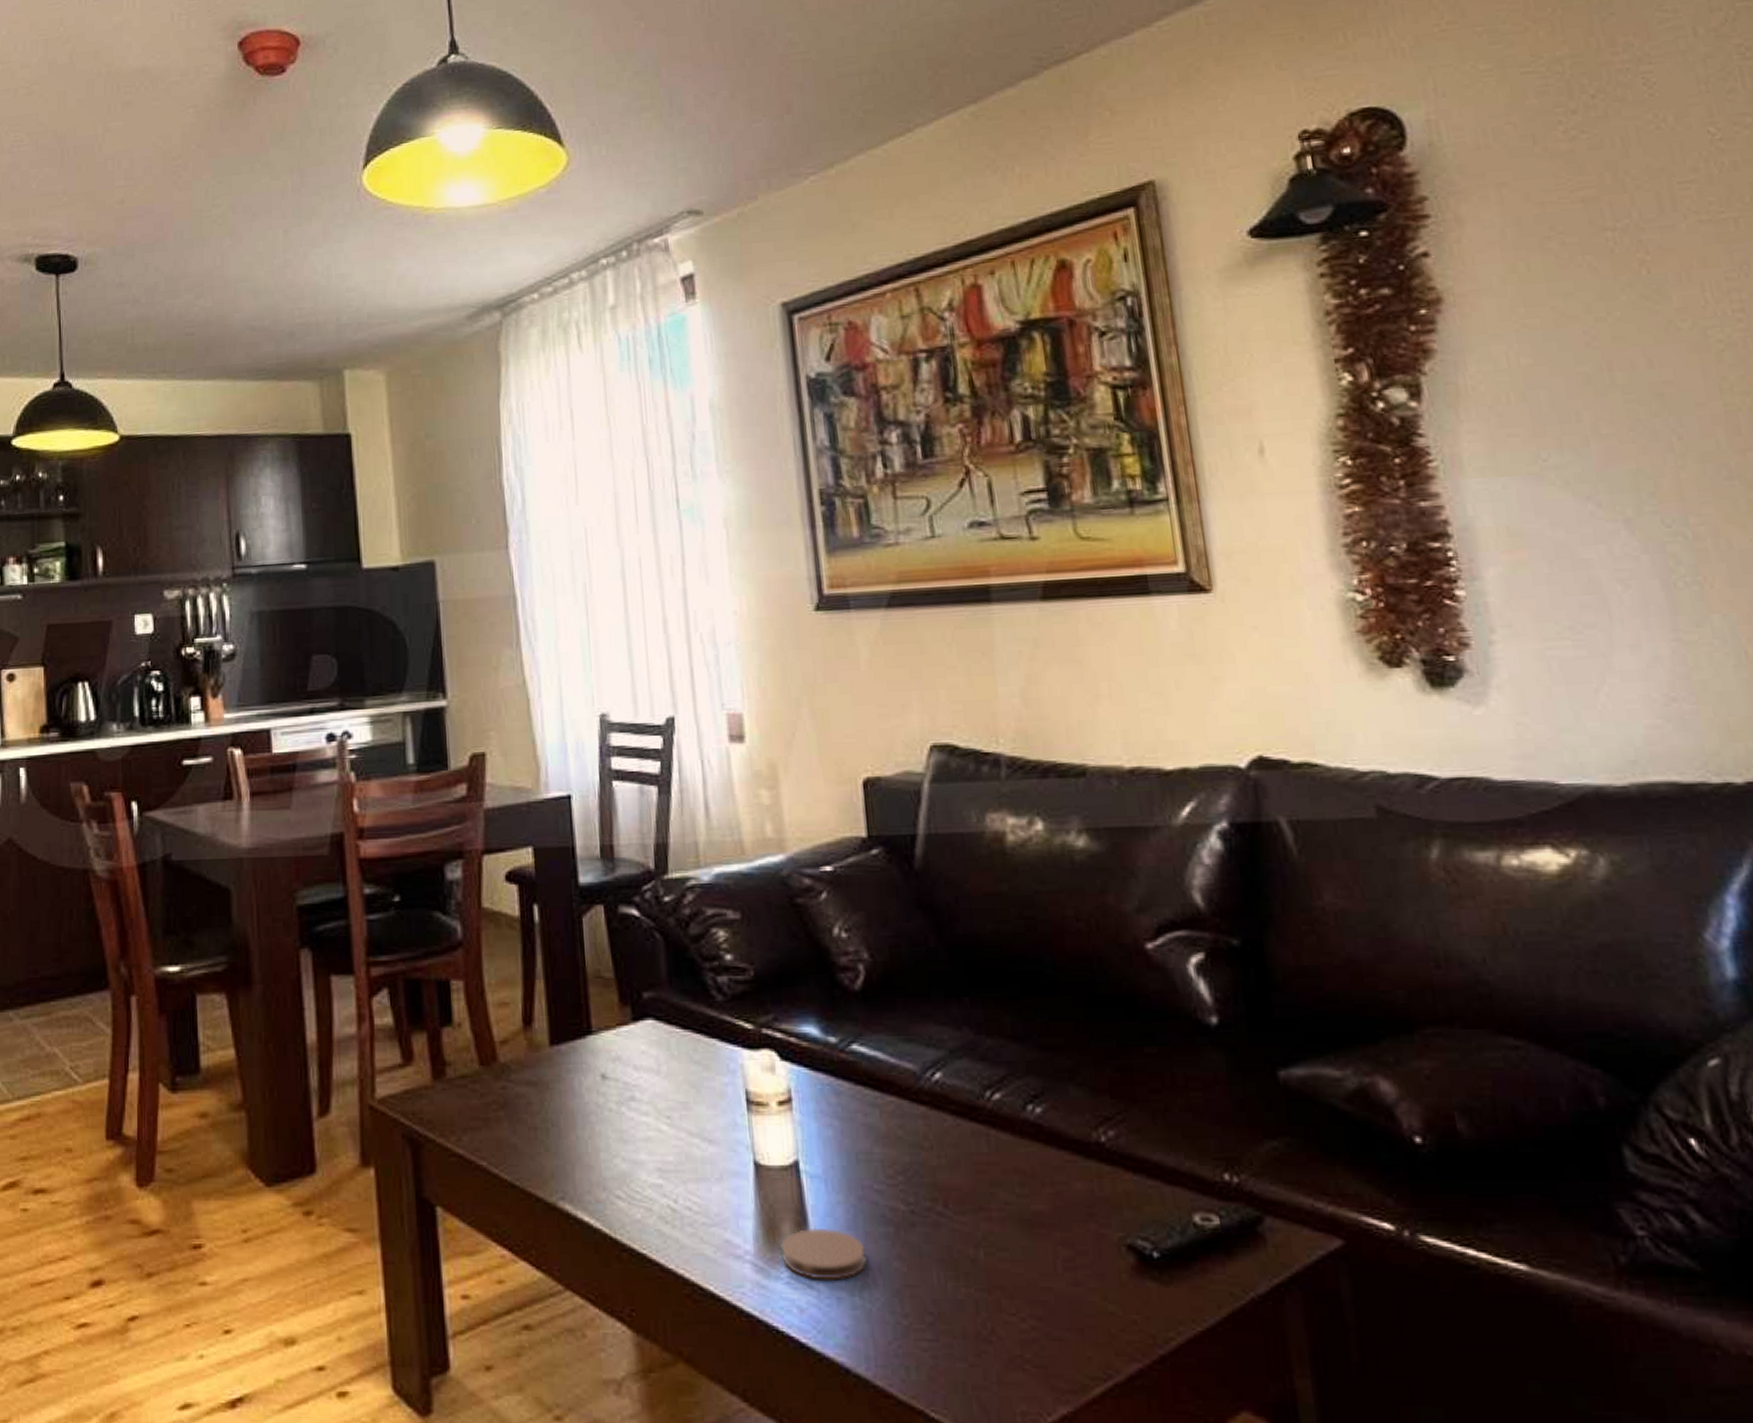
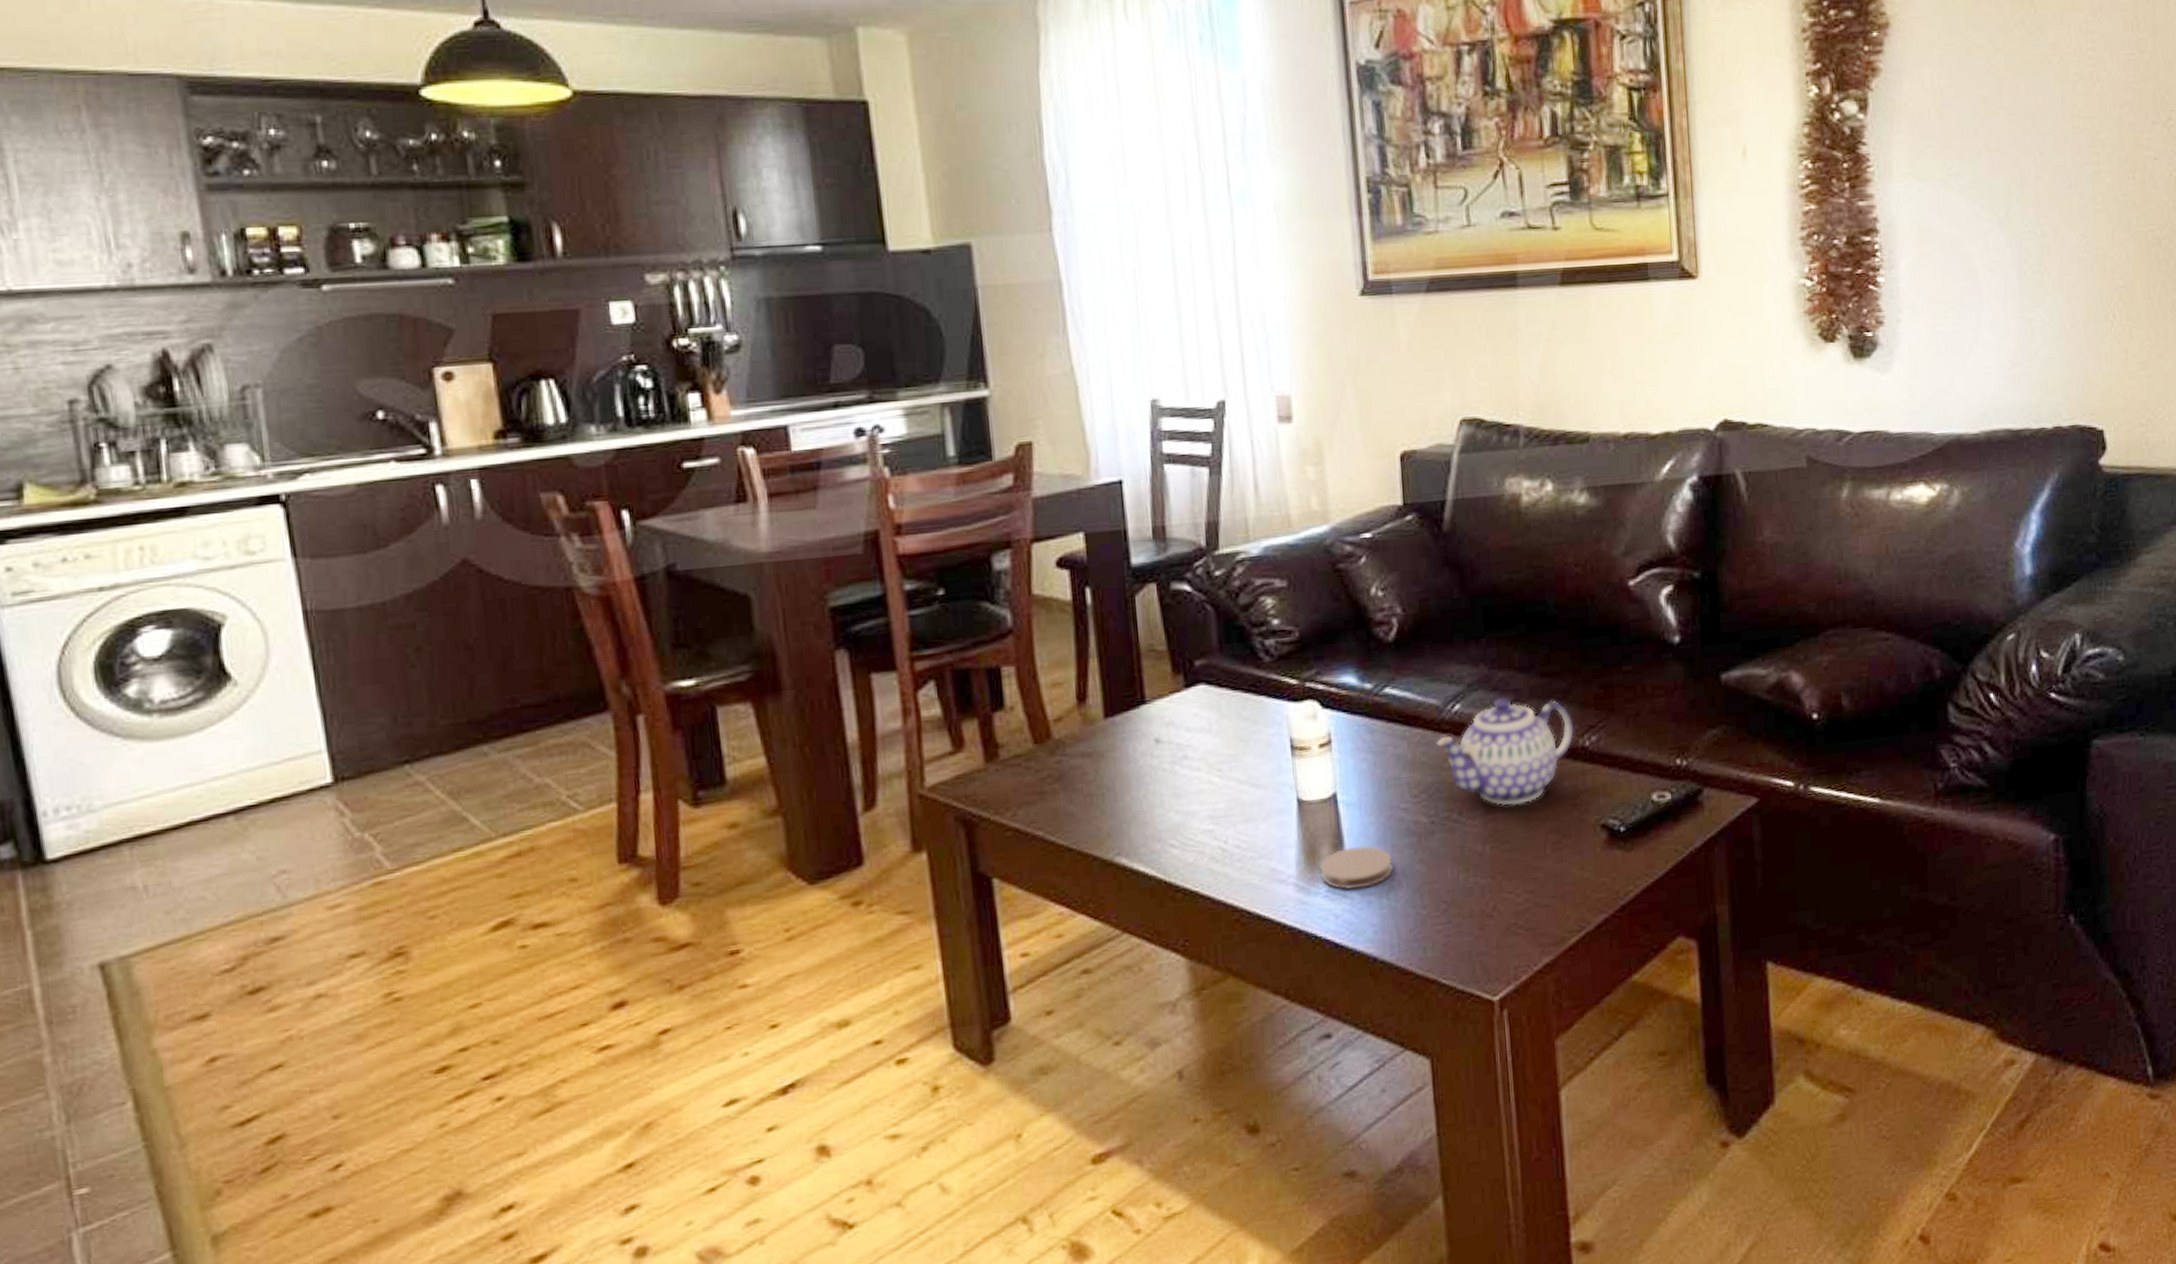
teapot: none [913,1069,1086,1204] -> present [1435,697,1574,806]

